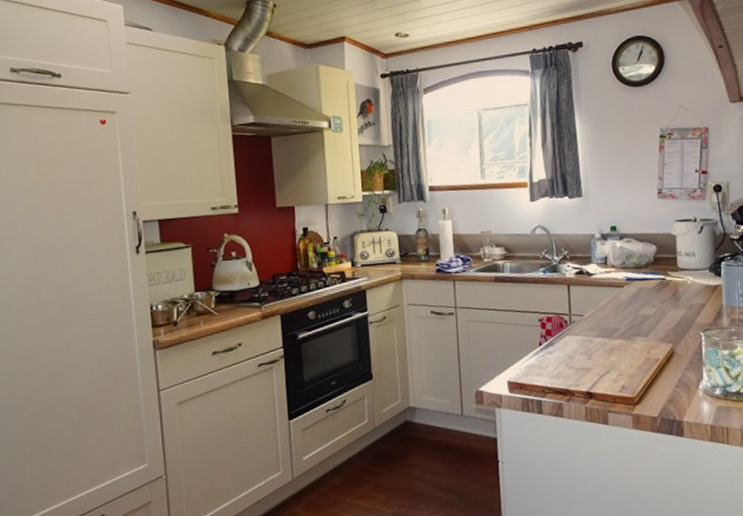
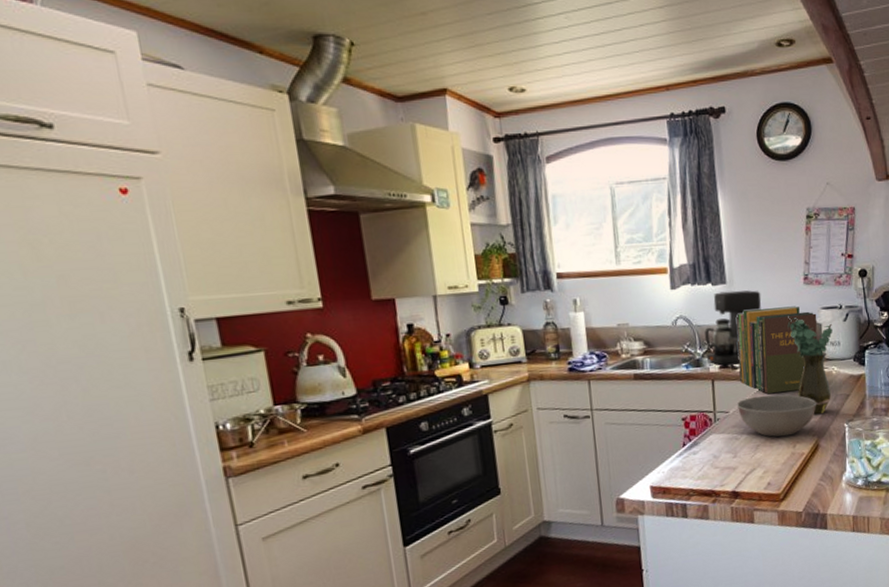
coffee maker: none [561,203,616,272] -> present [705,290,762,366]
bowl: none [591,301,672,342] -> present [736,394,817,437]
books: none [592,218,672,301] -> present [737,306,818,395]
vase: none [641,226,687,322] -> present [786,314,833,414]

